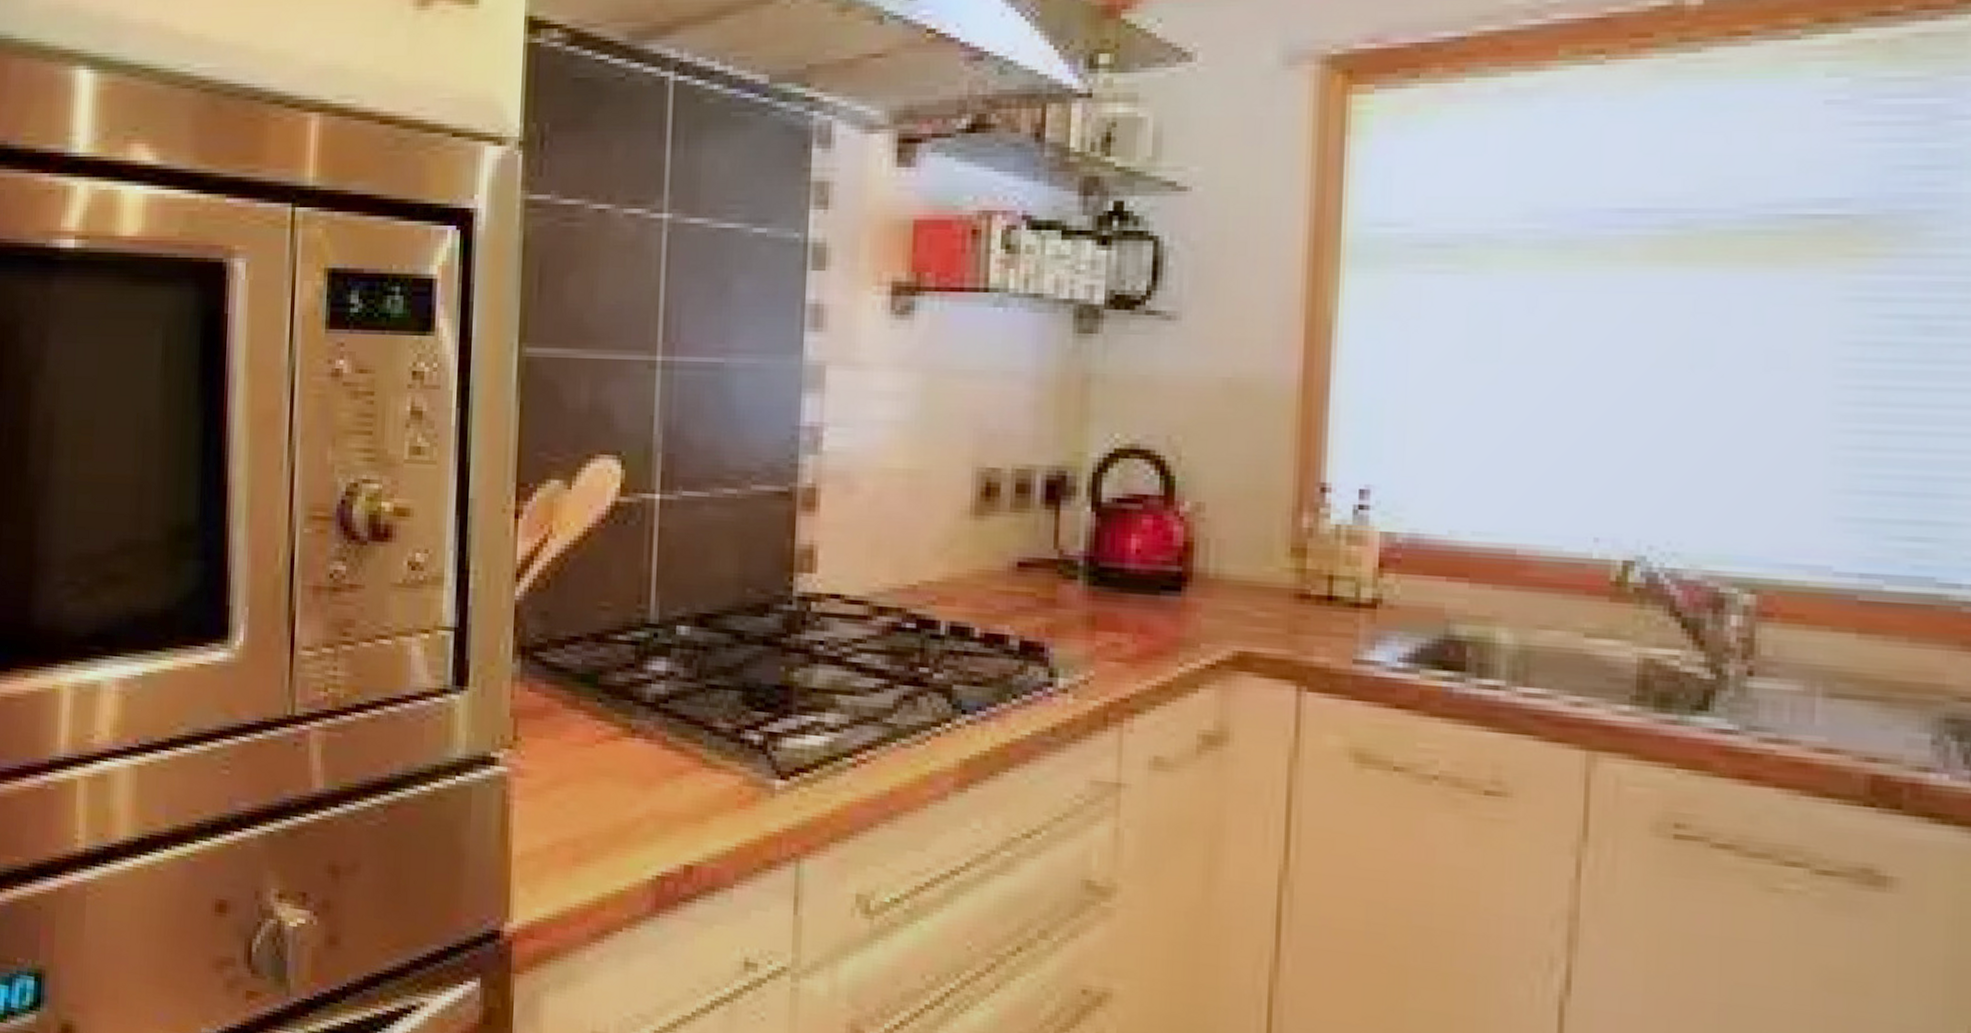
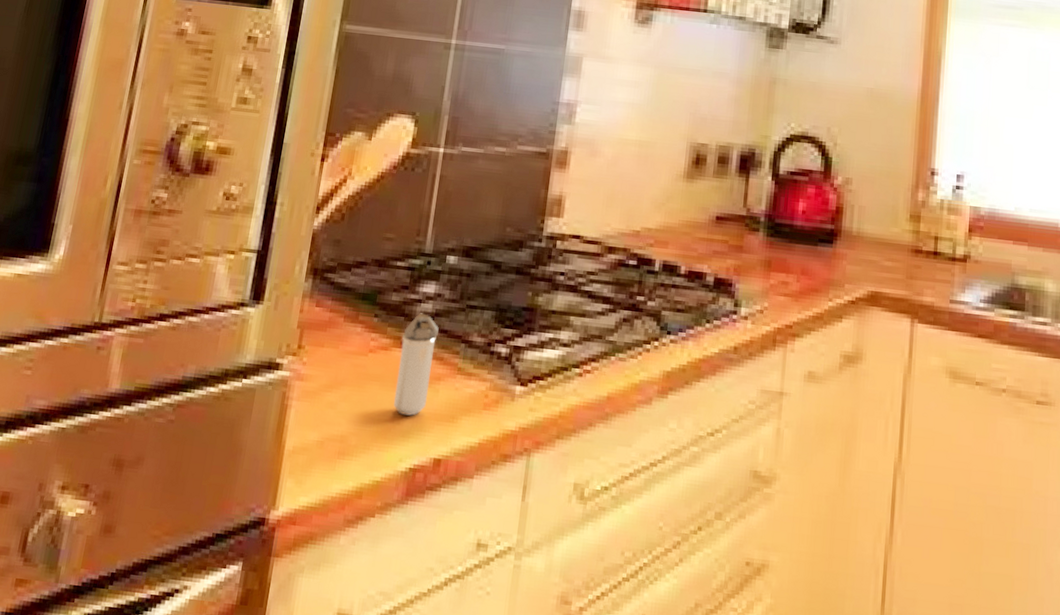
shaker: none [630,695,675,816] -> present [394,313,439,416]

